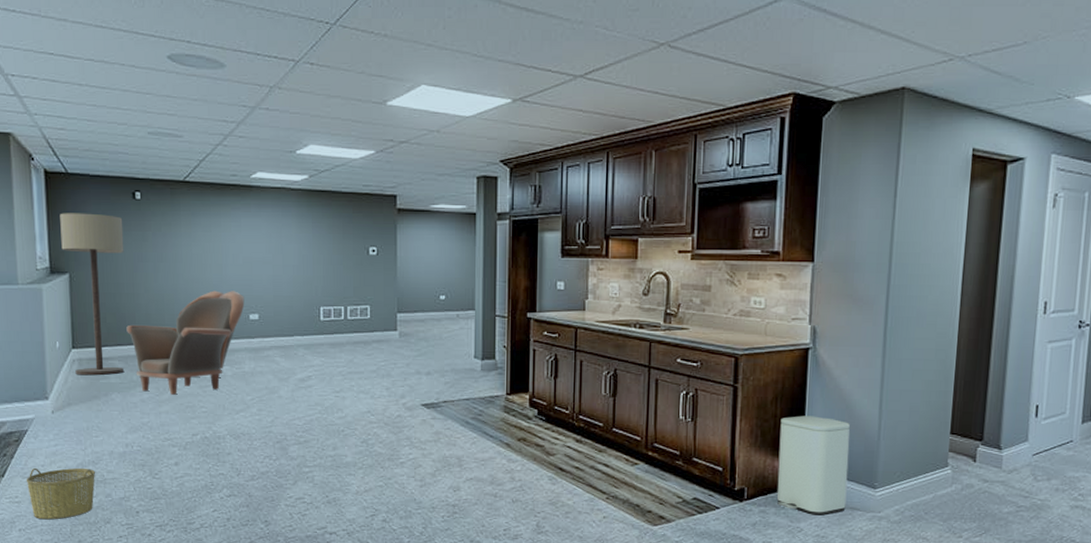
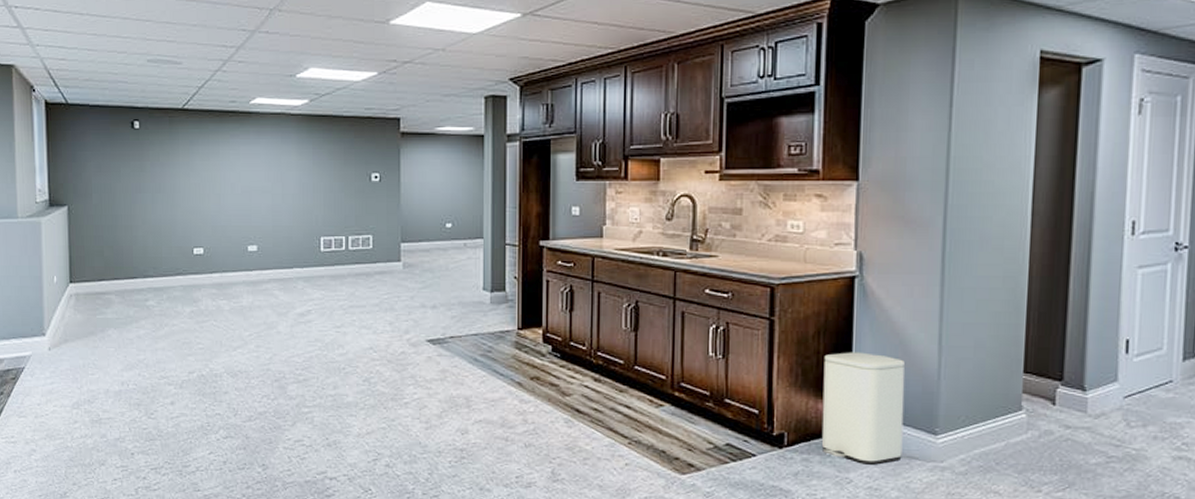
basket: present [26,467,96,520] -> none [22,406,91,461]
floor lamp: present [60,213,124,376] -> none [59,144,122,311]
armchair: present [126,290,245,395] -> none [124,221,243,331]

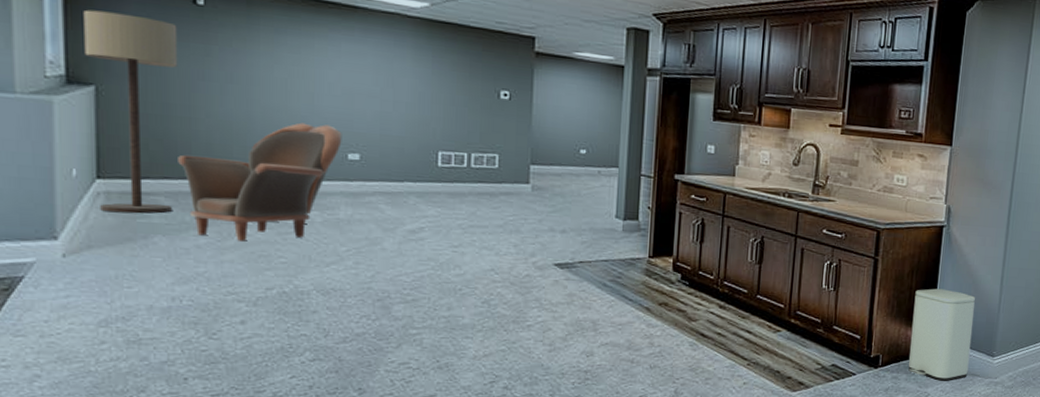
floor lamp: none [59,144,122,311] -> present [83,9,178,214]
armchair: none [124,221,243,331] -> present [178,122,342,241]

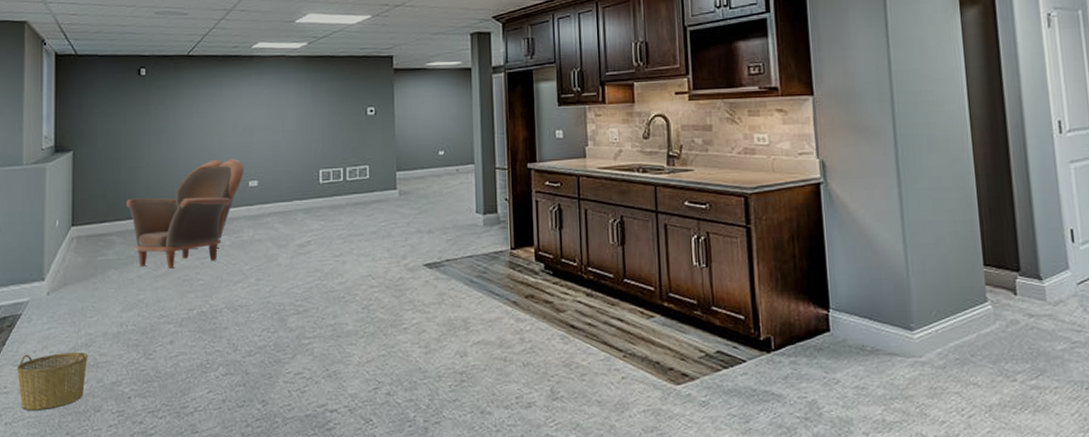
basket: none [19,323,127,389] -> present [16,351,88,411]
floor lamp: present [83,9,178,214] -> none [67,91,128,254]
pedal bin: present [908,288,975,381] -> none [800,254,883,364]

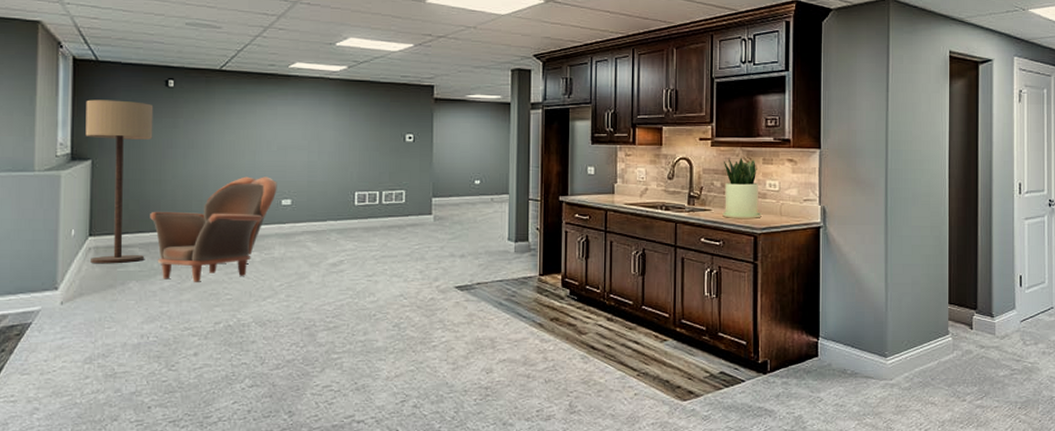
basket: present [16,351,88,411] -> none [25,361,106,420]
floor lamp: none [67,91,128,254] -> present [85,99,154,264]
planter: none [704,110,753,179] -> present [721,158,763,220]

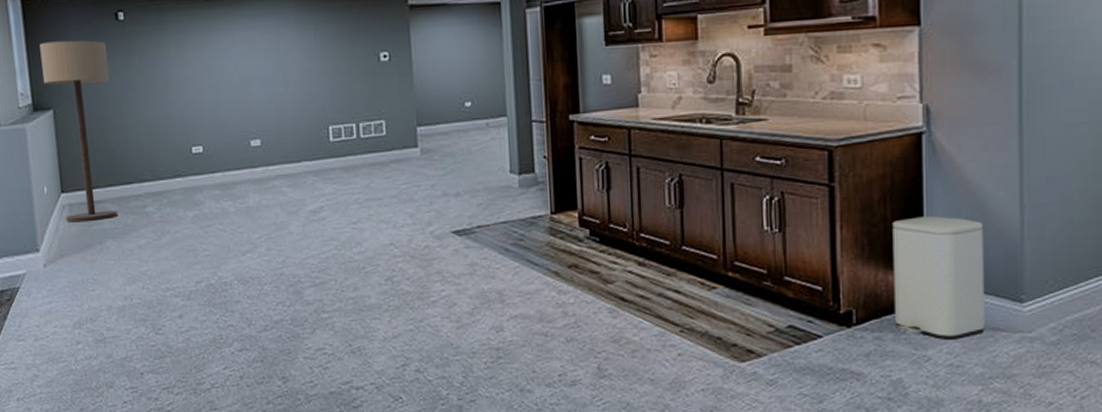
armchair: present [150,176,277,282] -> none [117,115,245,238]
planter: present [721,158,763,220] -> none [782,46,840,130]
pedal bin: none [797,290,861,385] -> present [892,216,985,340]

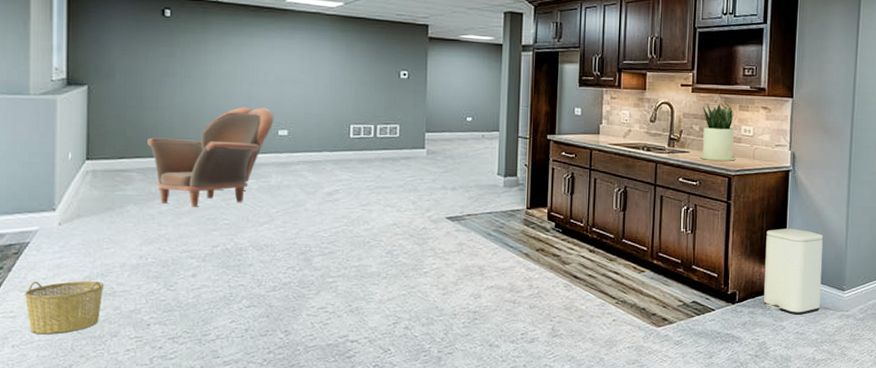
basket: none [21,326,95,387] -> present [24,280,105,335]
floor lamp: present [39,40,117,223] -> none [81,26,150,188]
armchair: none [117,115,245,238] -> present [147,106,274,207]
planter: none [782,46,840,130] -> present [699,104,737,162]

